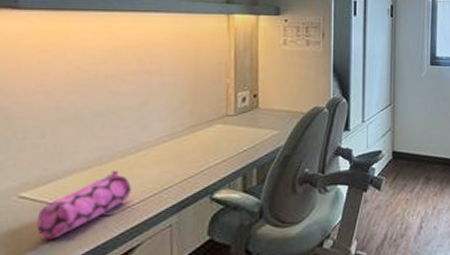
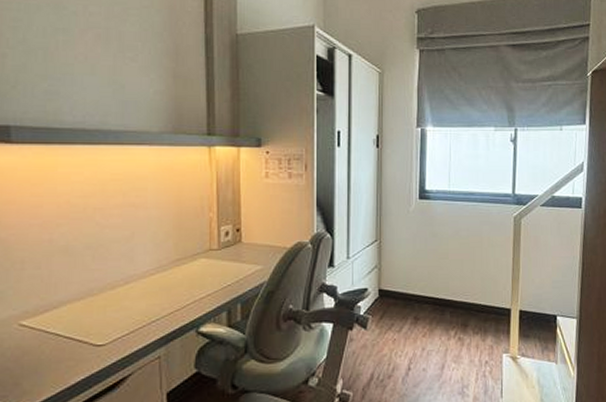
pencil case: present [36,171,131,240] -> none [36,302,121,366]

